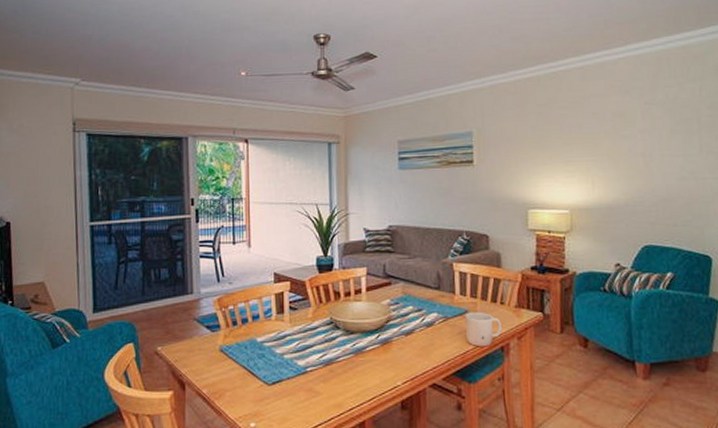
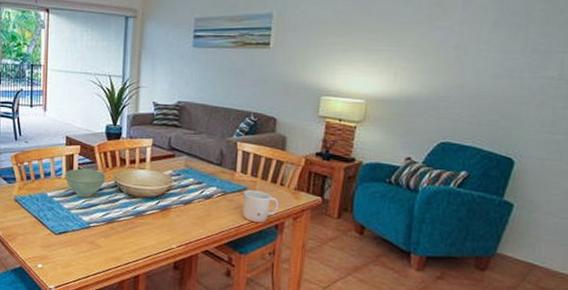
bowl: none [274,306,321,339] -> present [64,168,107,198]

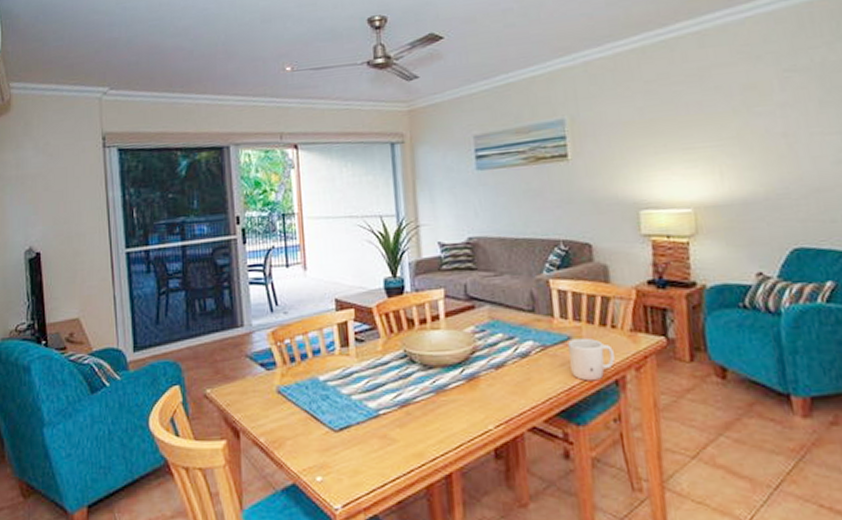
bowl: present [64,168,107,198] -> none [338,337,393,377]

